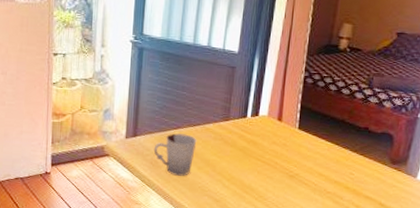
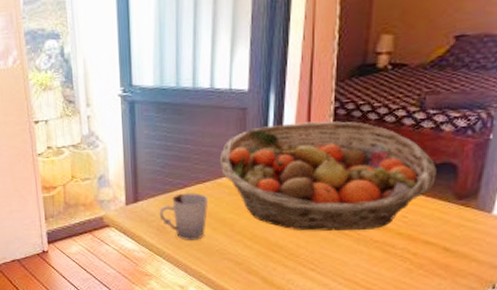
fruit basket: none [209,84,378,182] -> present [219,121,436,231]

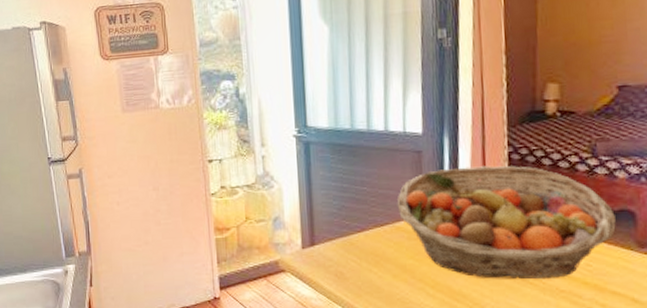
cup: present [159,193,209,240] -> none [336,237,388,288]

